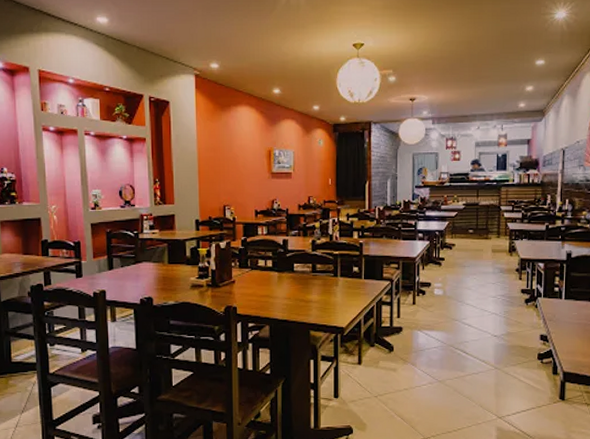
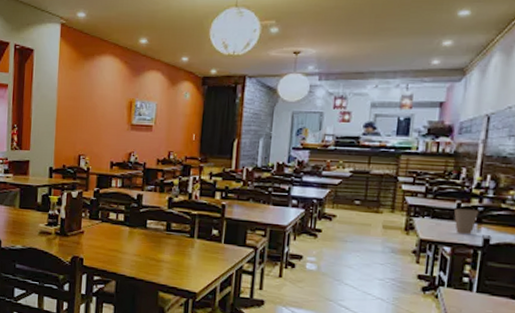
cup: none [544,230,562,252] -> present [454,208,479,235]

